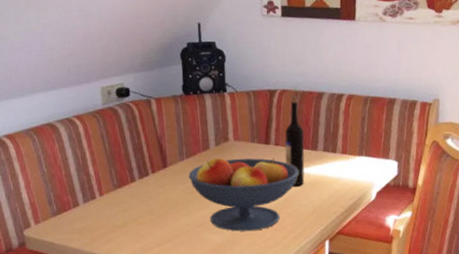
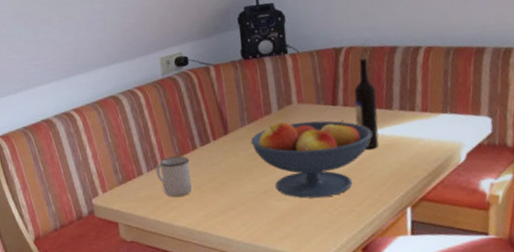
mug: none [93,187,130,229] -> present [156,155,193,197]

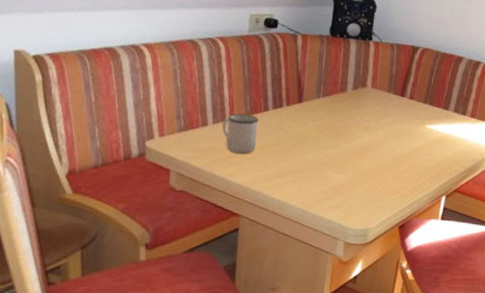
fruit bowl: present [250,120,372,198] -> none [321,101,427,176]
wine bottle: present [353,52,379,150] -> none [417,56,439,141]

